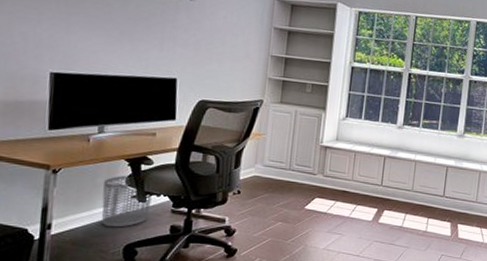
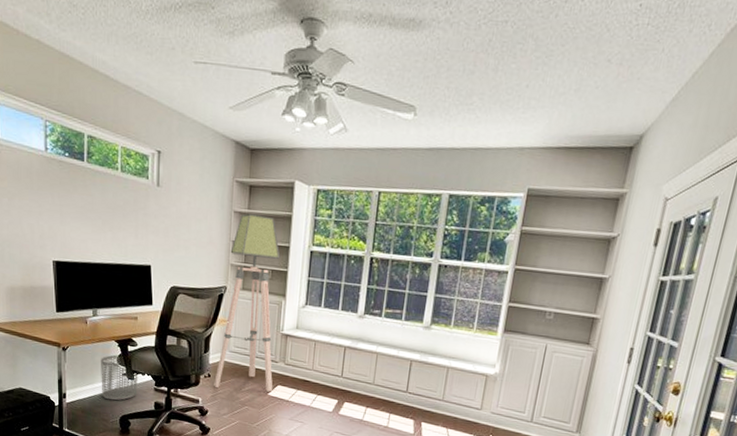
floor lamp: none [244,30,322,206] -> present [214,214,281,392]

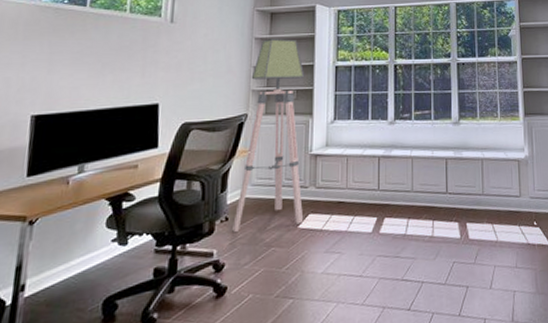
waste bin: present [101,354,138,401] -> none [79,216,133,280]

